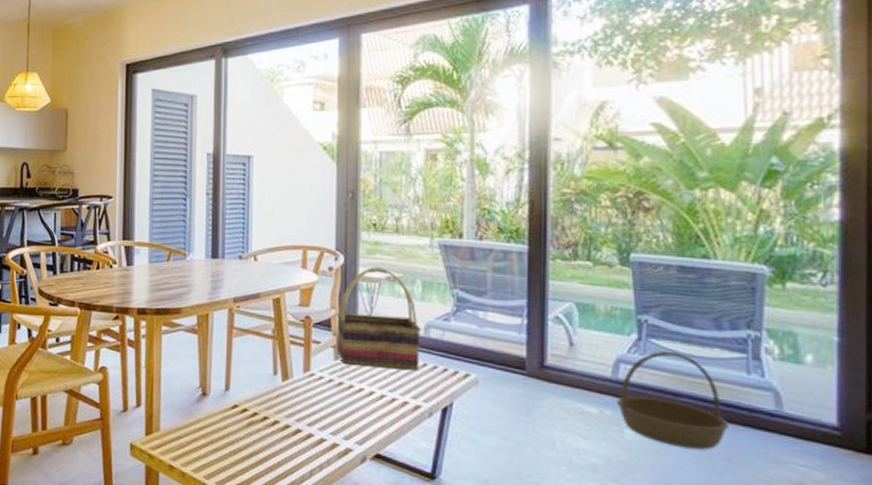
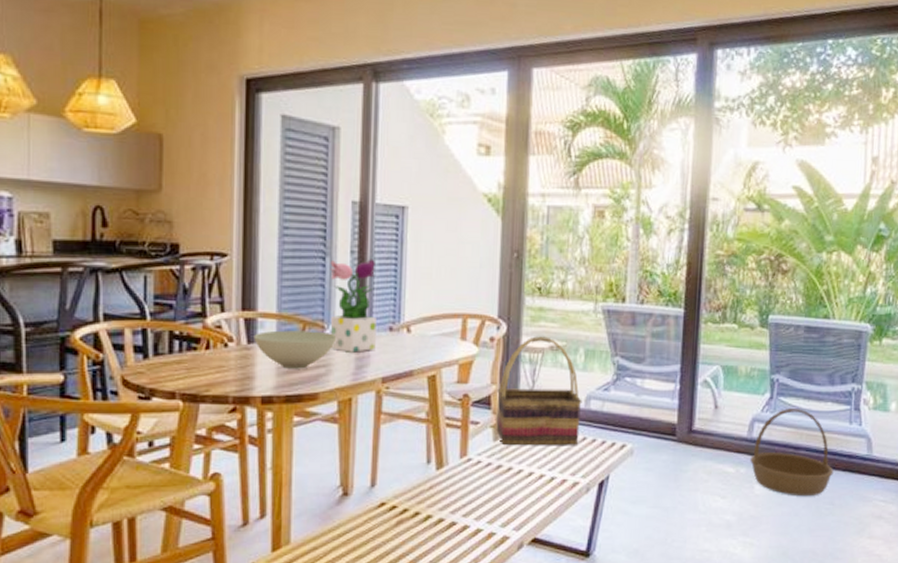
bowl: none [131,256,196,288] -> present [253,330,337,369]
flower arrangement: none [190,199,228,276] -> present [330,259,377,353]

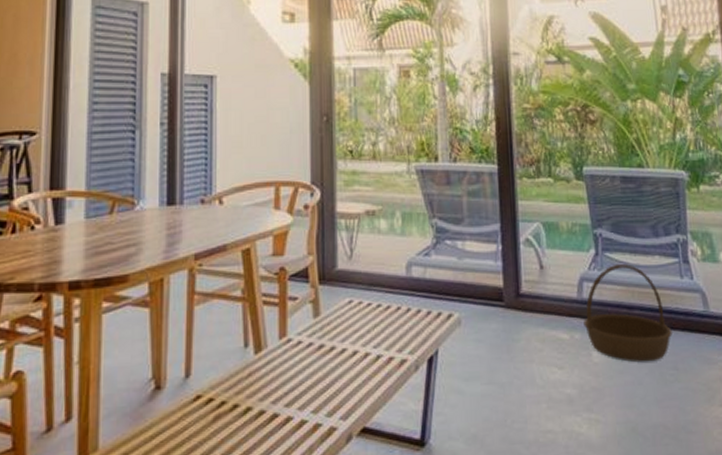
bowl: present [253,330,337,369] -> none [61,208,148,250]
flower arrangement: present [330,259,377,353] -> none [140,130,188,229]
woven basket: present [496,336,582,446] -> none [315,201,403,321]

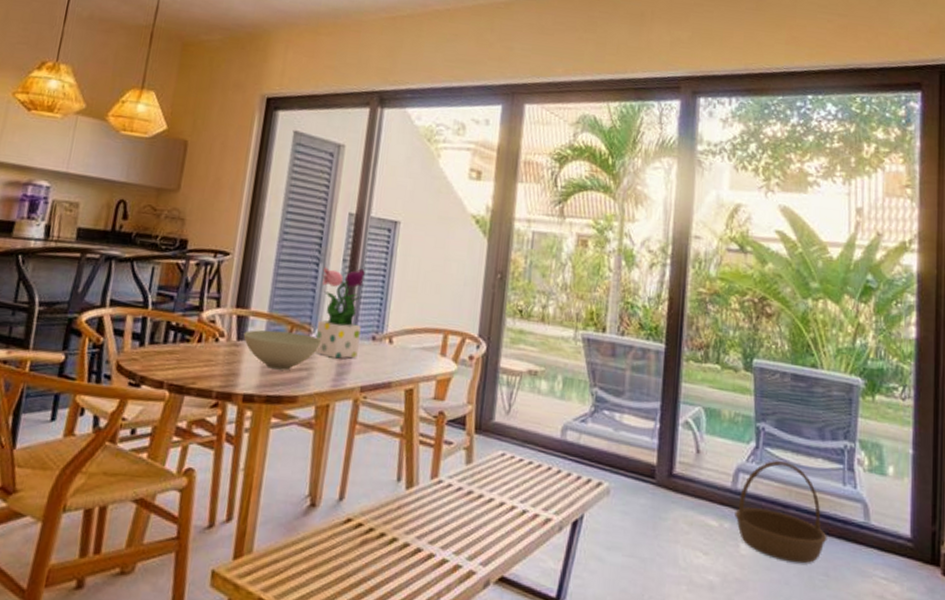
bowl: none [61,208,148,250] -> present [243,330,322,371]
flower arrangement: none [140,130,188,229] -> present [315,267,365,359]

